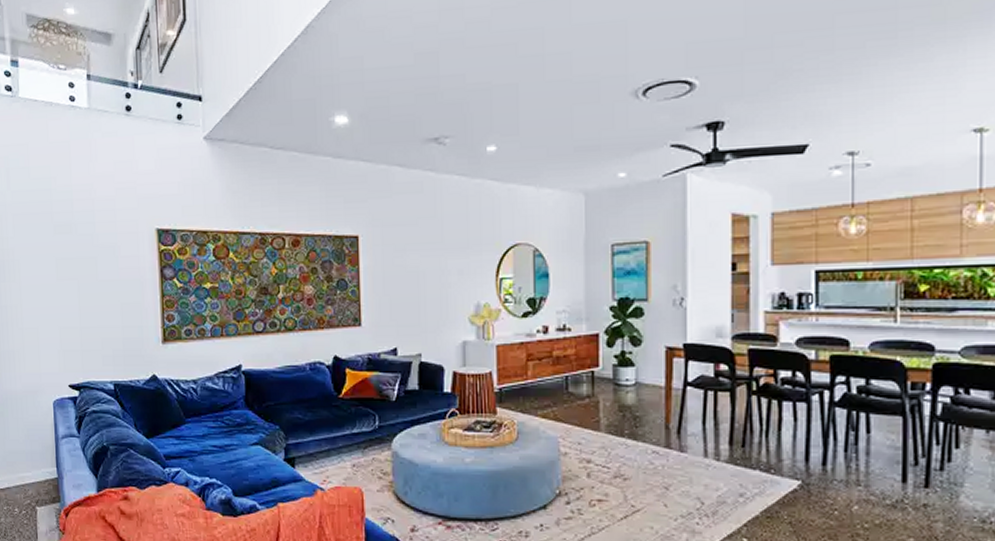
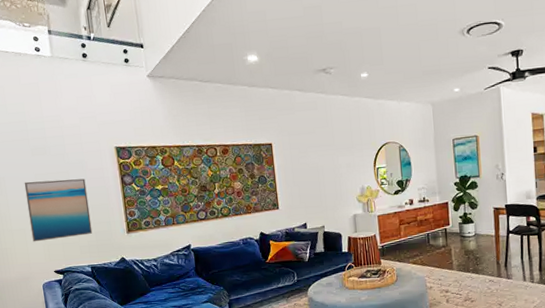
wall art: none [42,267,120,346] -> present [24,178,93,242]

